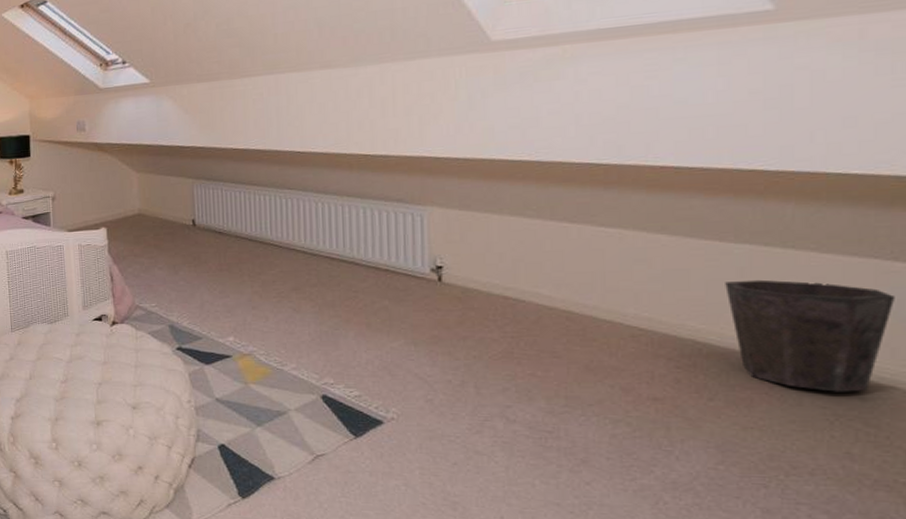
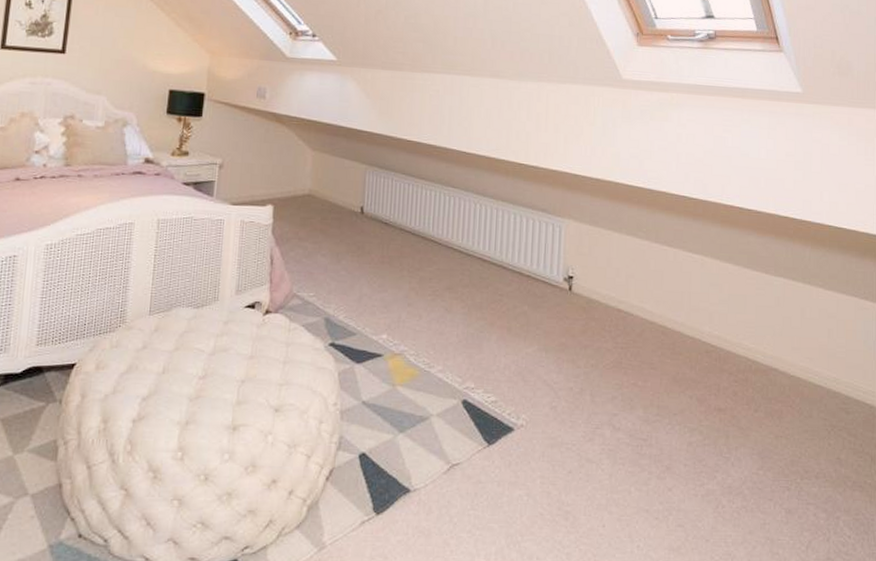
waste bin: present [725,279,894,392] -> none [768,308,866,406]

